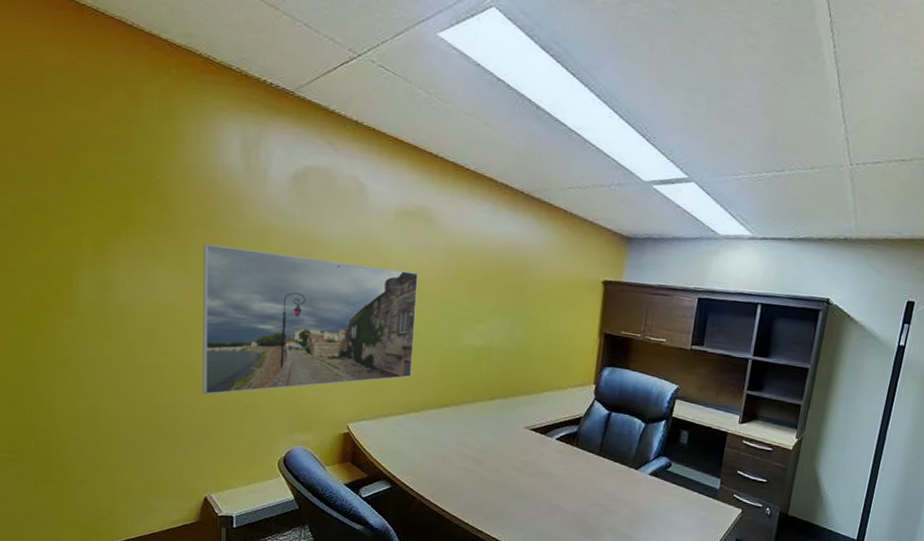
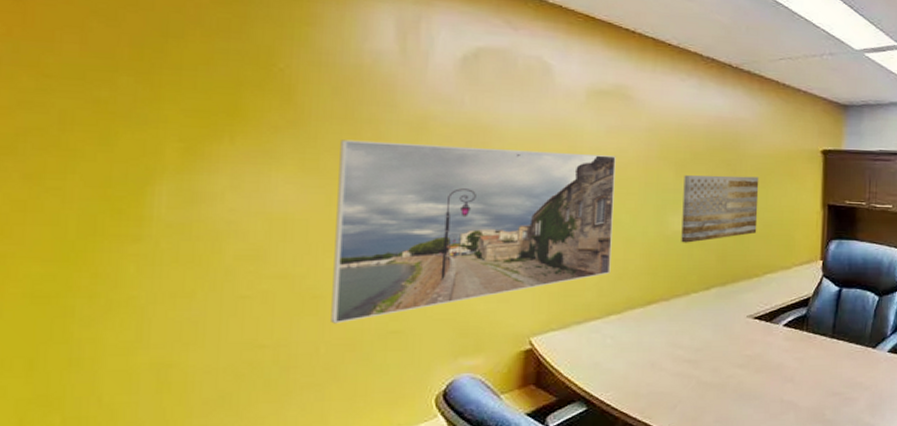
wall art: none [471,295,543,357] -> present [681,175,759,243]

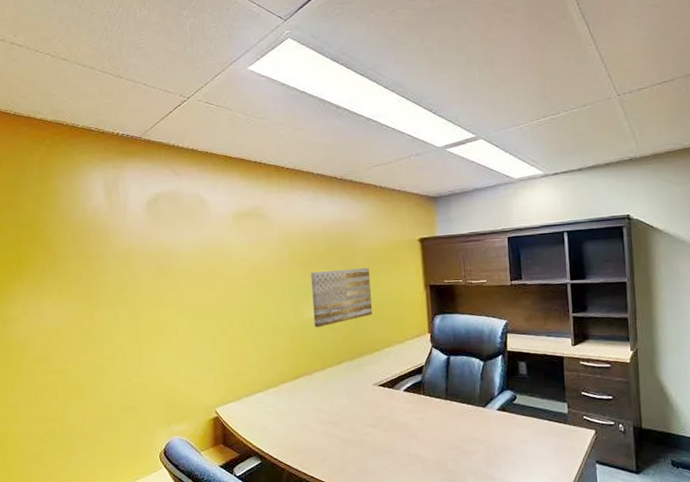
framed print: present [331,139,616,324] -> none [81,263,265,403]

